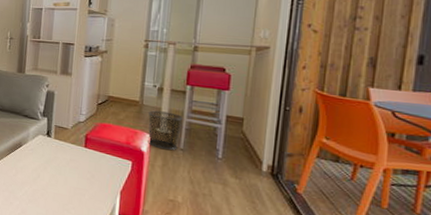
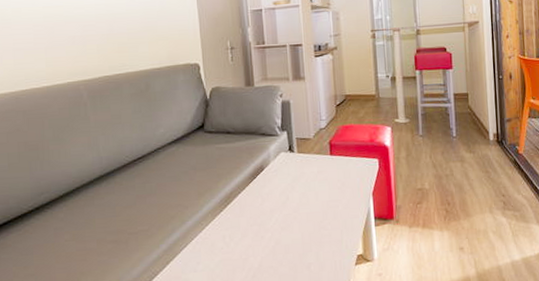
waste bin: present [147,110,183,151] -> none [385,100,418,140]

